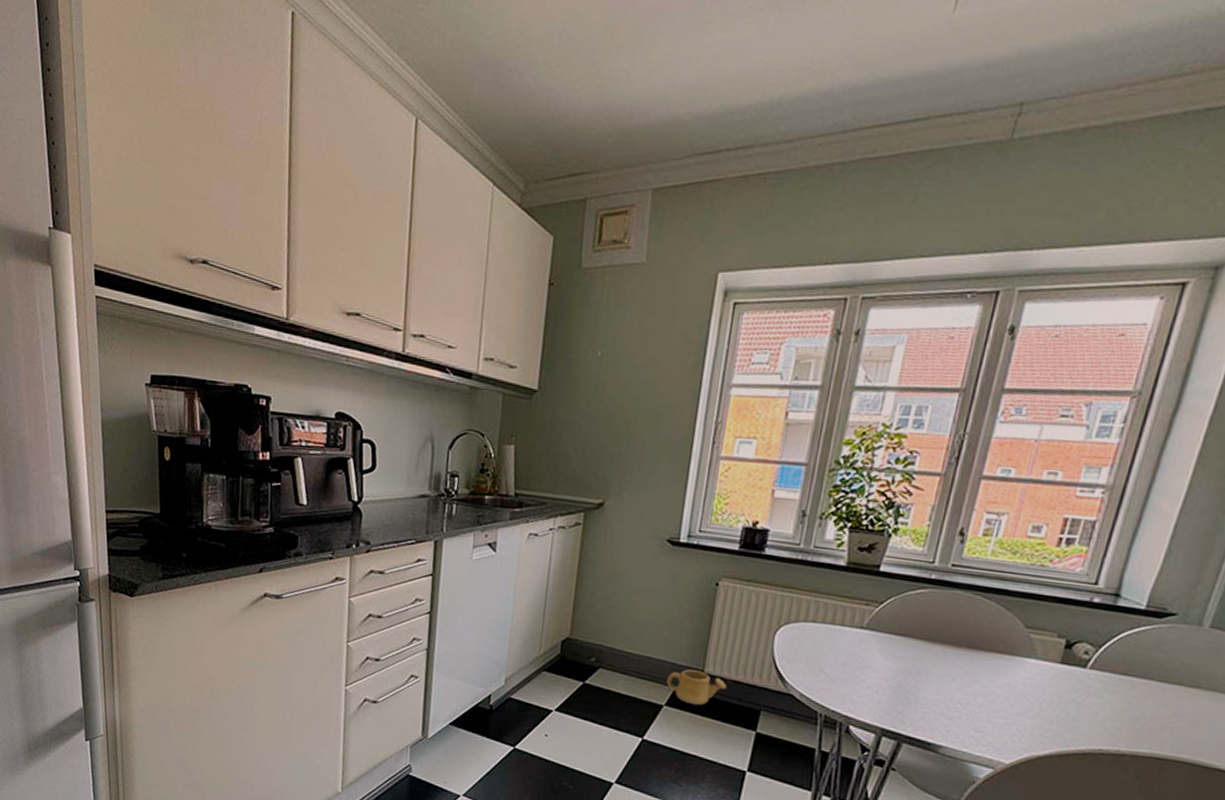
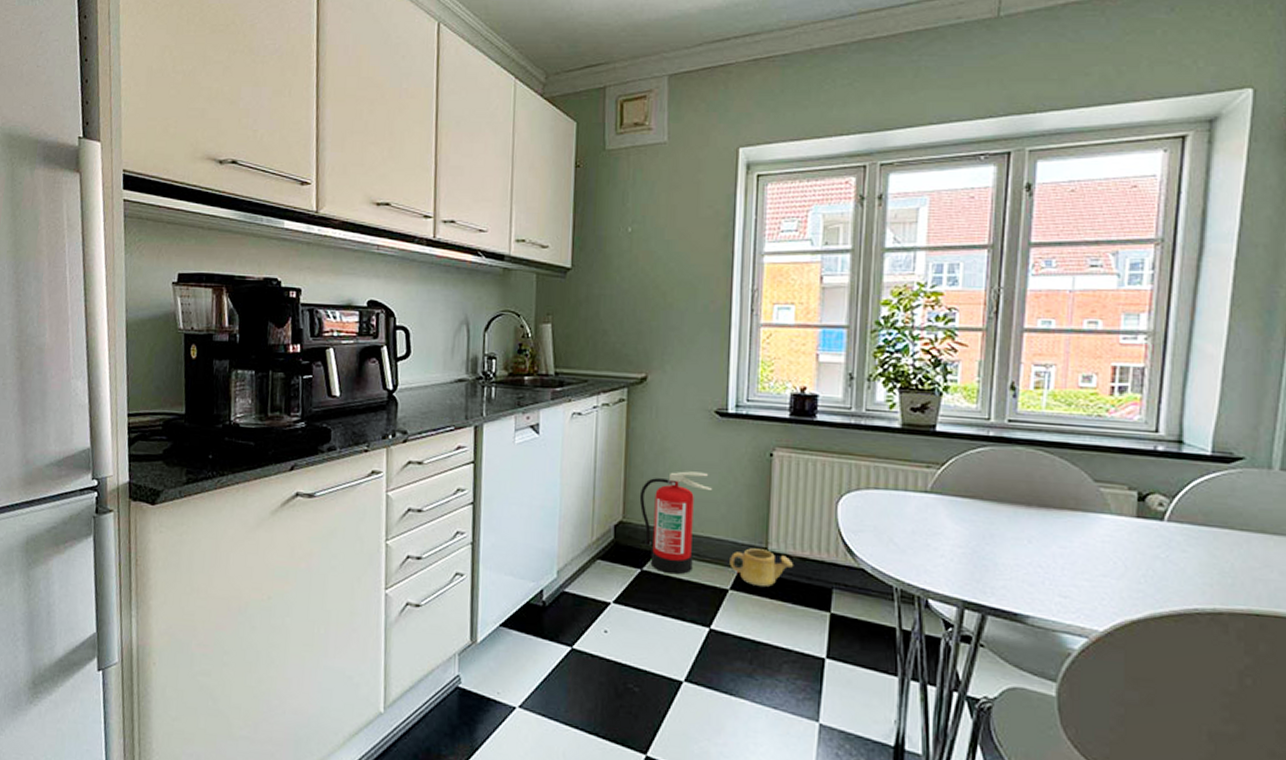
fire extinguisher: none [587,595,657,690] -> present [639,471,712,575]

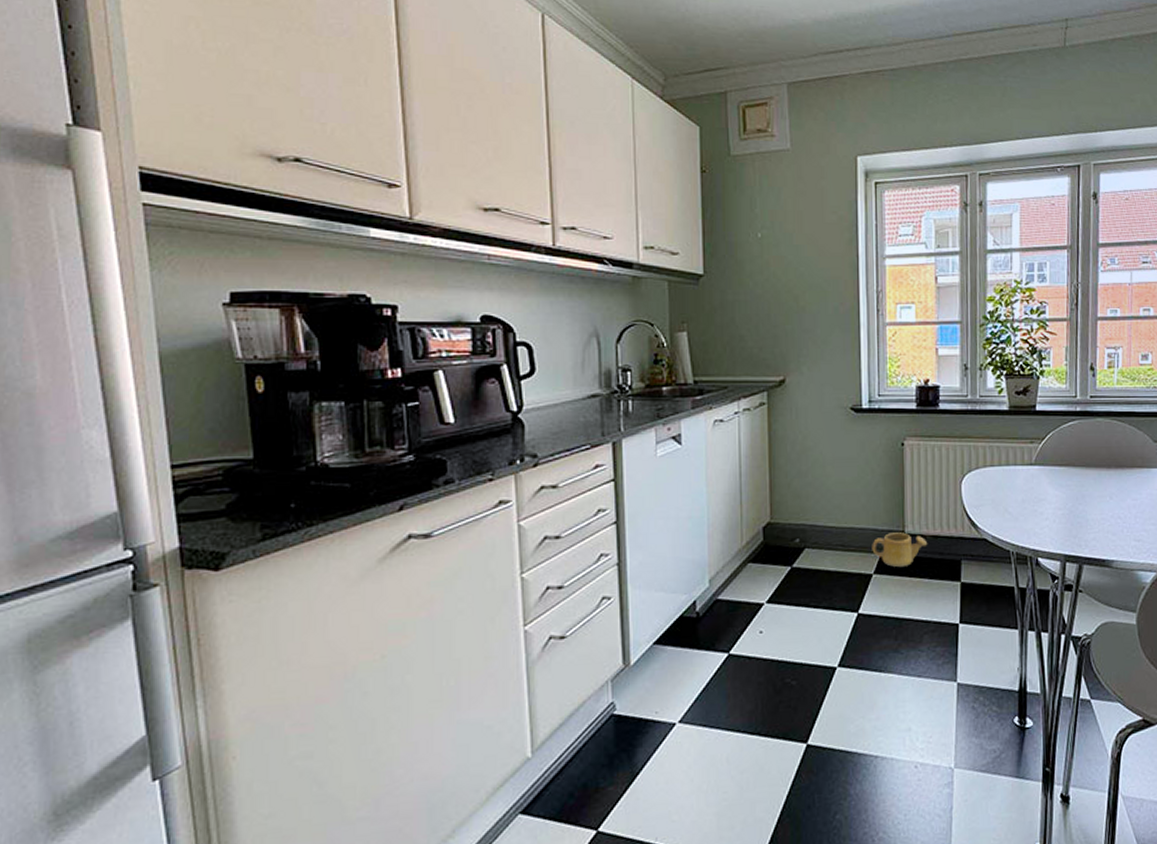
fire extinguisher: present [639,471,712,575] -> none [785,467,852,568]

